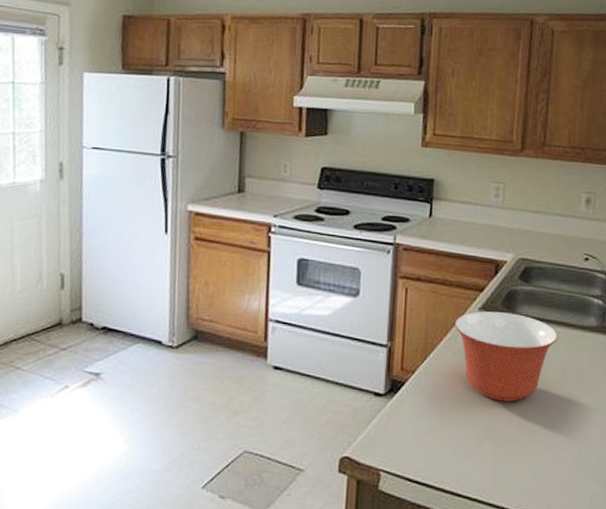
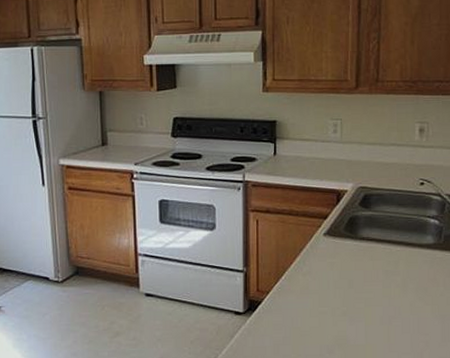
mixing bowl: present [454,311,557,402] -> none [302,236,397,314]

